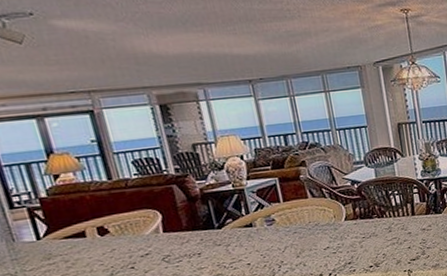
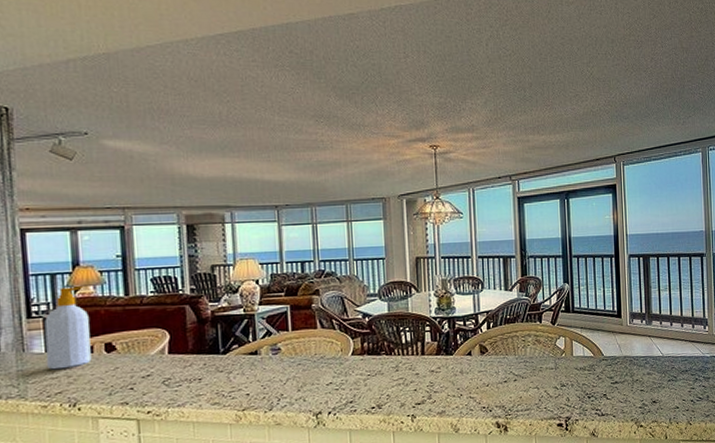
soap bottle: none [28,173,87,257] -> present [44,286,92,370]

